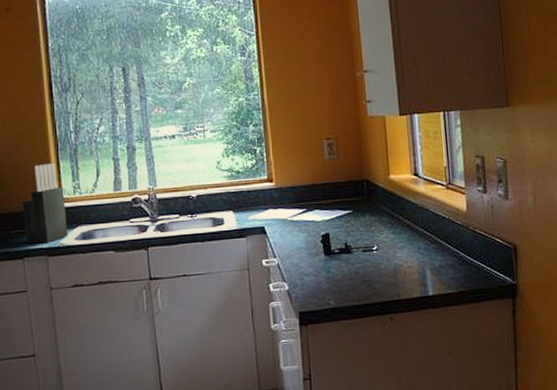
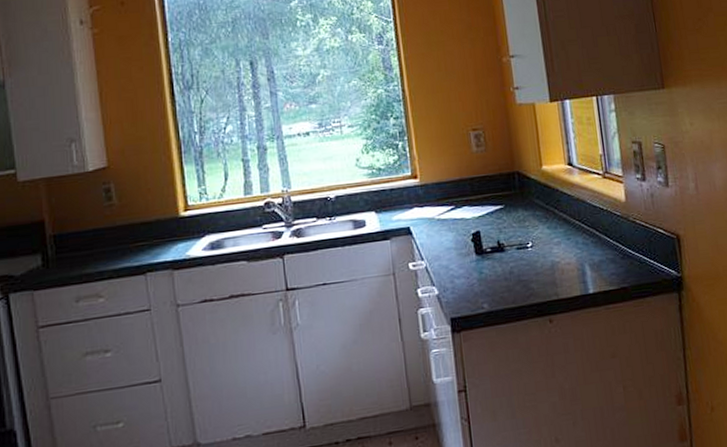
knife block: present [22,162,69,244] -> none [143,167,195,257]

